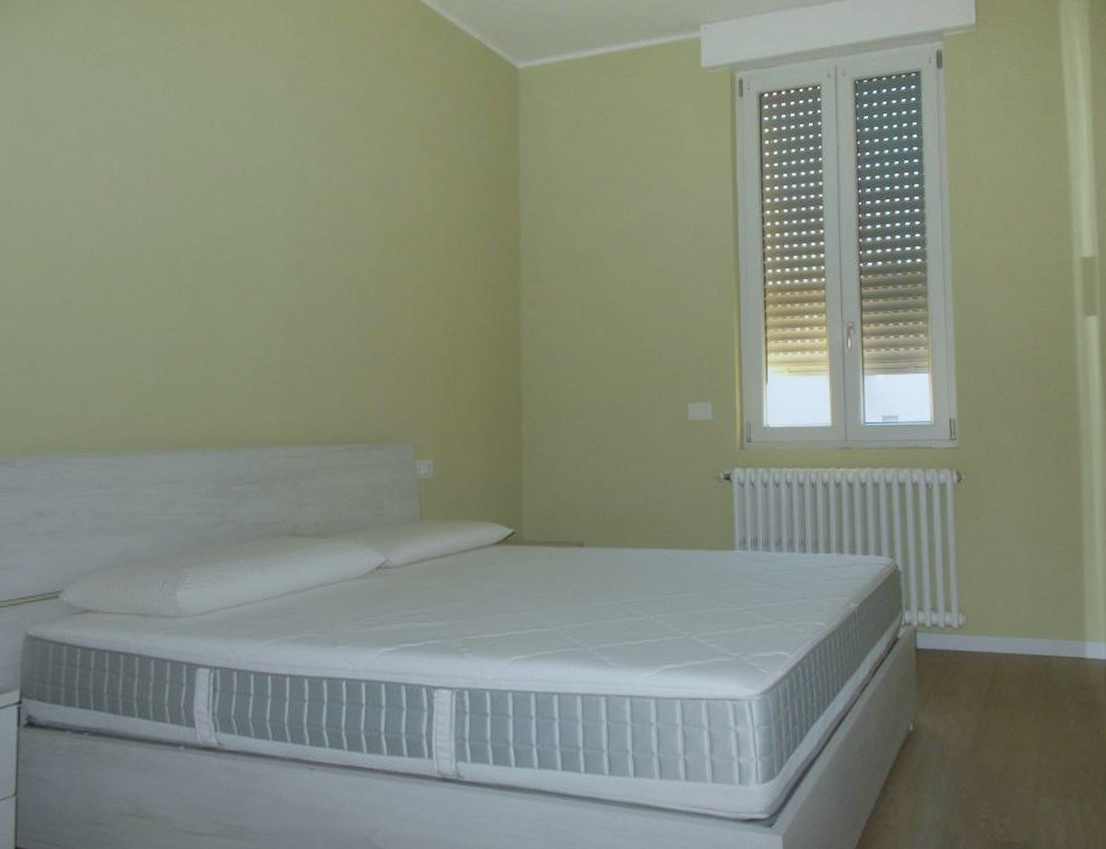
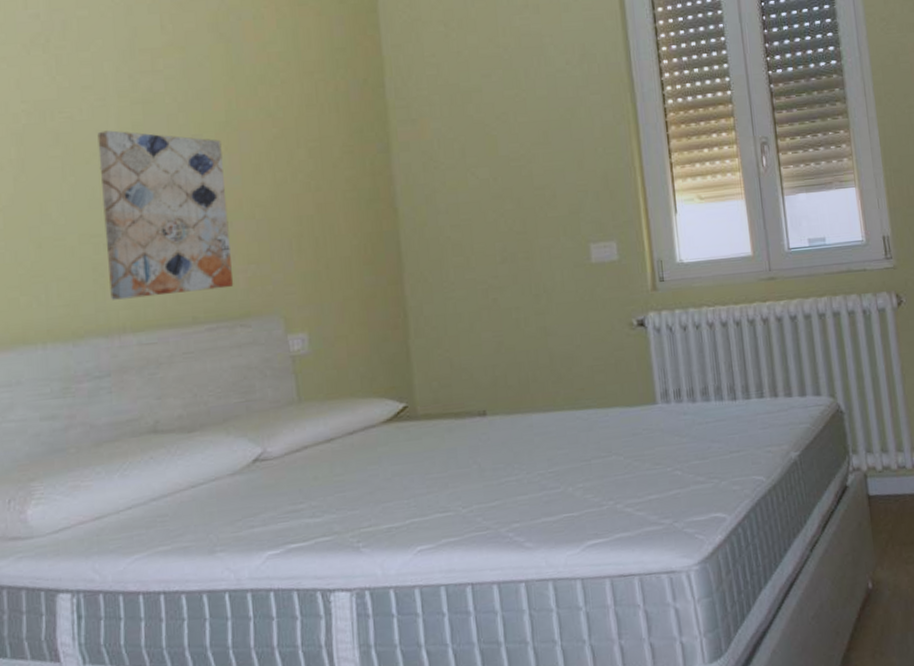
wall art: none [265,267,373,416] -> present [97,130,234,300]

